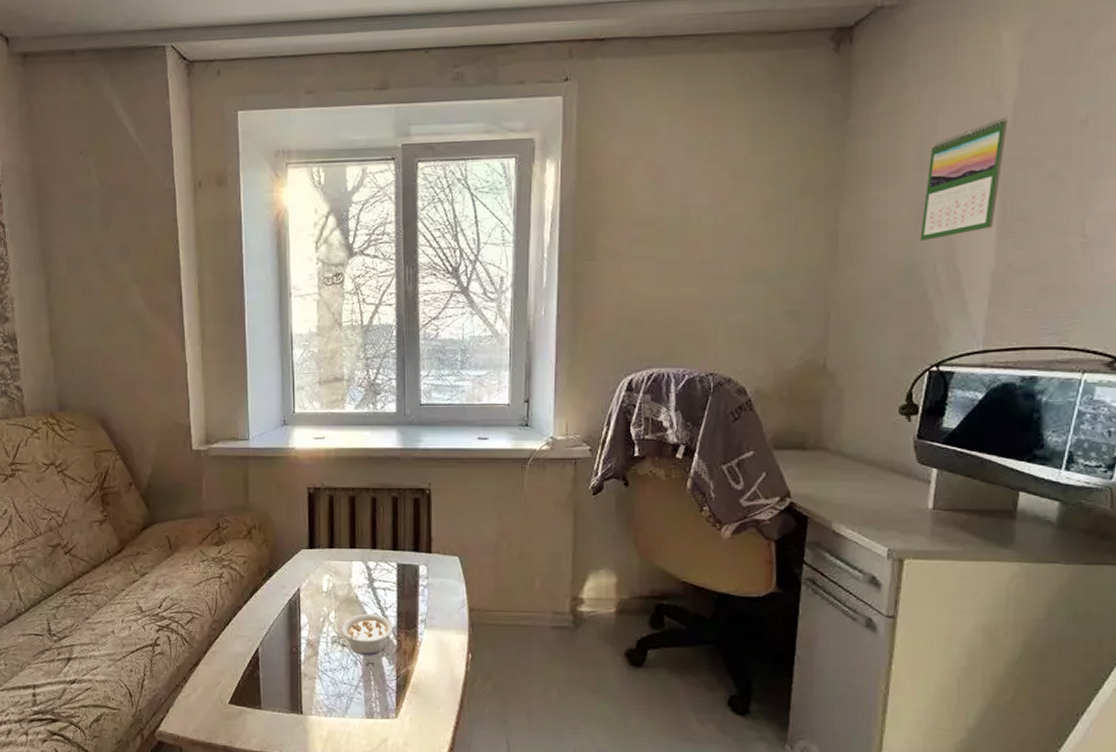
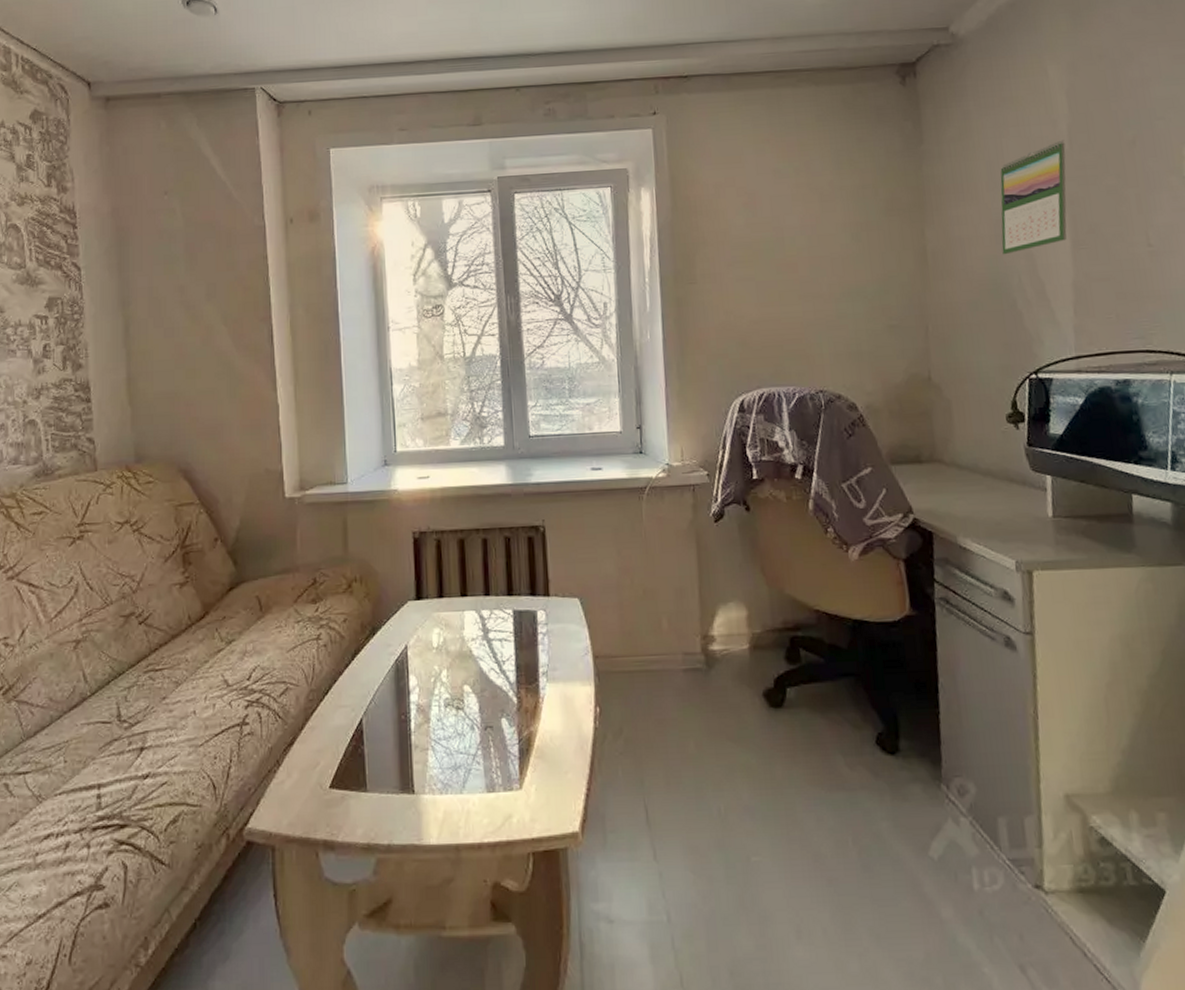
legume: present [341,613,394,655] -> none [454,668,513,718]

